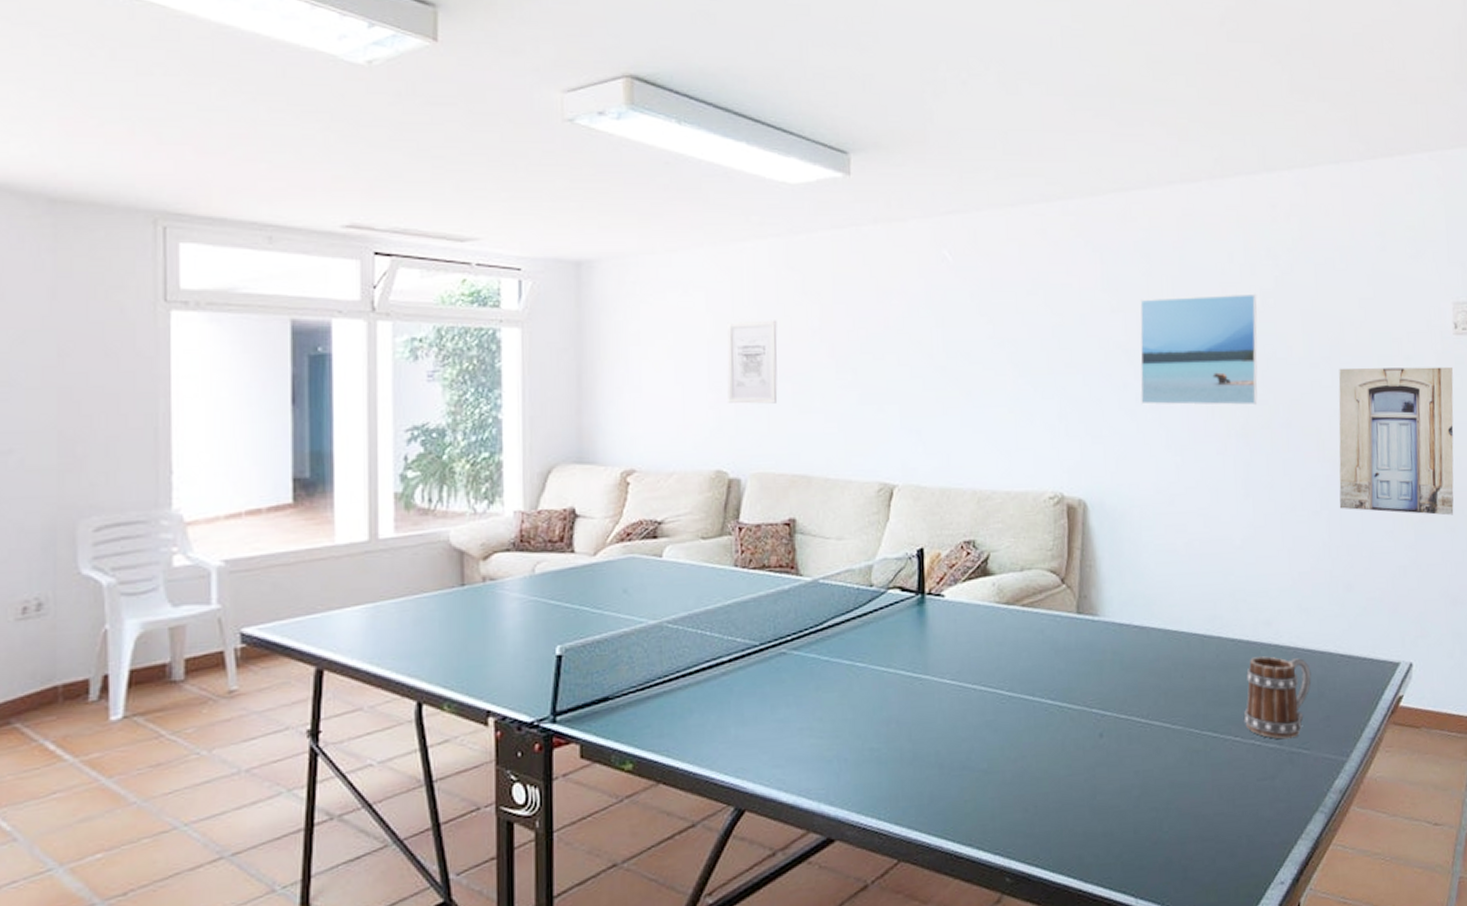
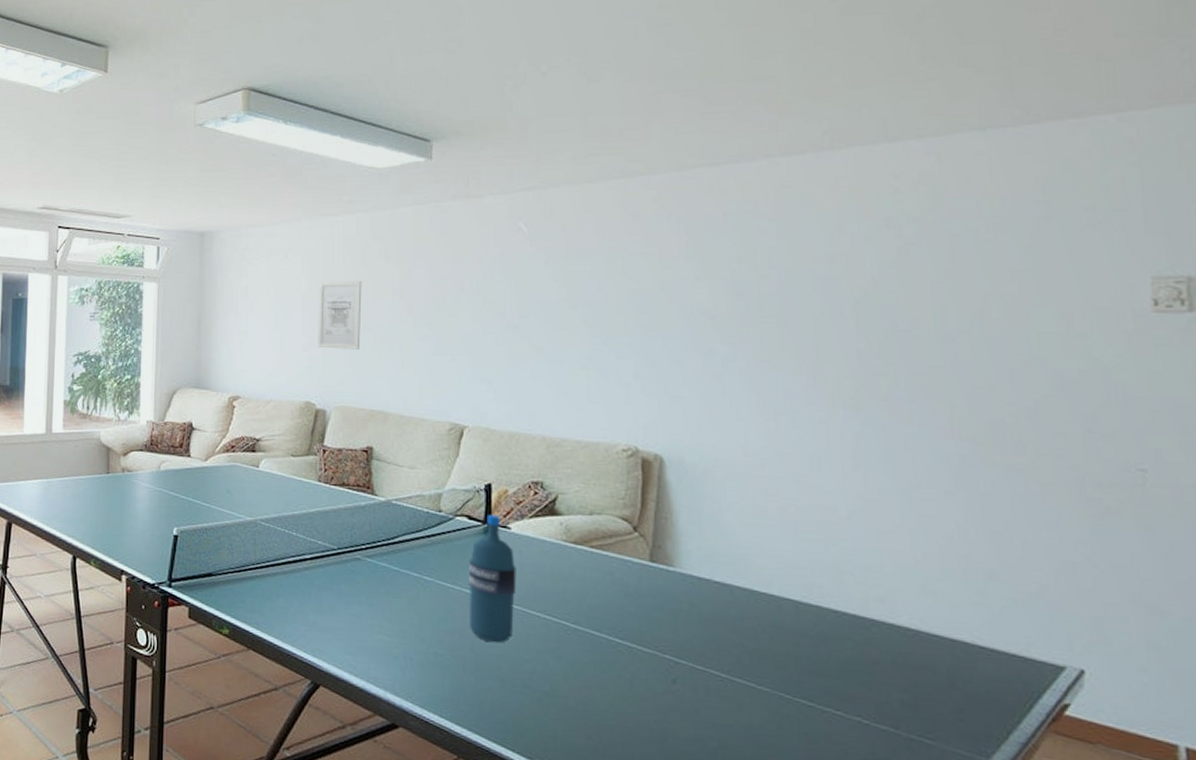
water bottle: none [903,582,952,726] -> present [468,514,517,643]
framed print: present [1140,293,1258,406] -> none [727,263,874,377]
mug: present [1243,656,1312,739] -> none [847,632,939,725]
wall art: present [1338,366,1454,516] -> none [980,343,1152,513]

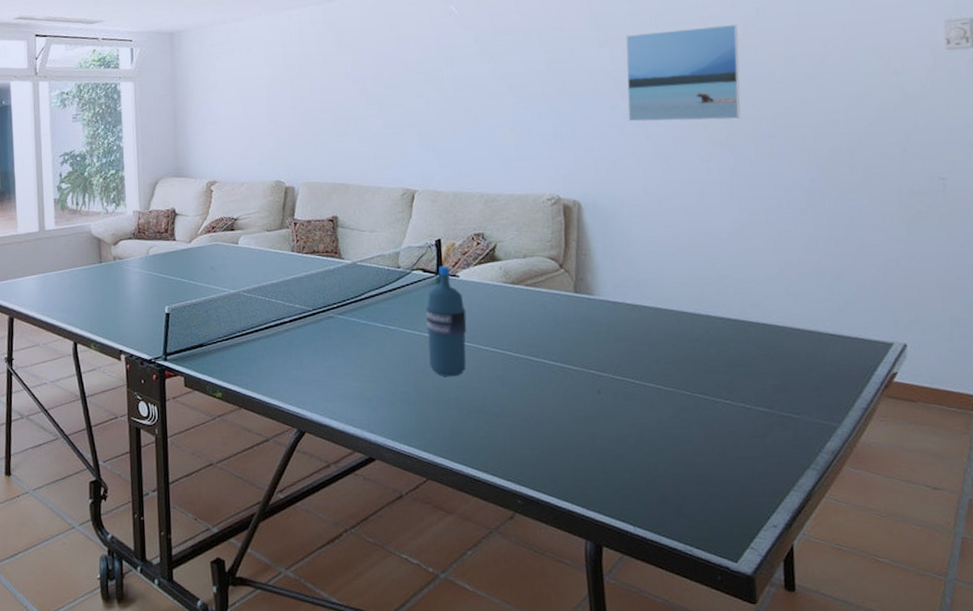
wall art: present [318,280,362,350] -> none [281,67,321,131]
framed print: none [727,263,874,377] -> present [625,24,741,122]

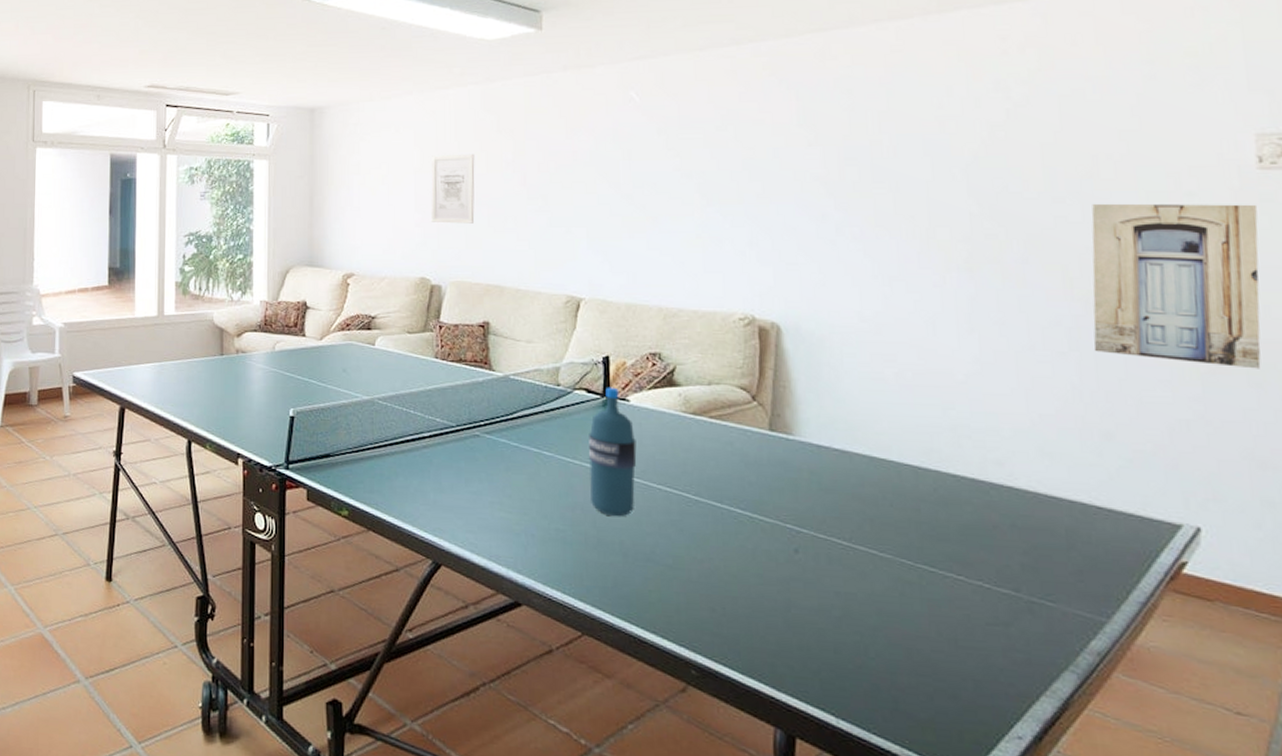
wall art: none [281,67,321,131] -> present [431,153,475,224]
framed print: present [625,24,741,122] -> none [840,126,984,240]
wall art: none [823,78,950,213] -> present [1091,203,1261,369]

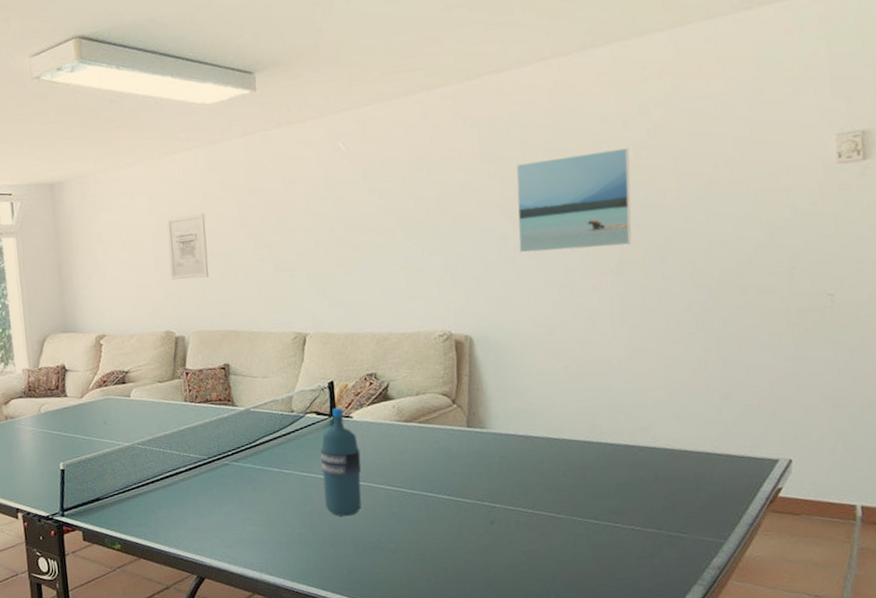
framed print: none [840,126,984,240] -> present [516,147,632,254]
wall art: present [1091,203,1261,369] -> none [713,193,837,330]

